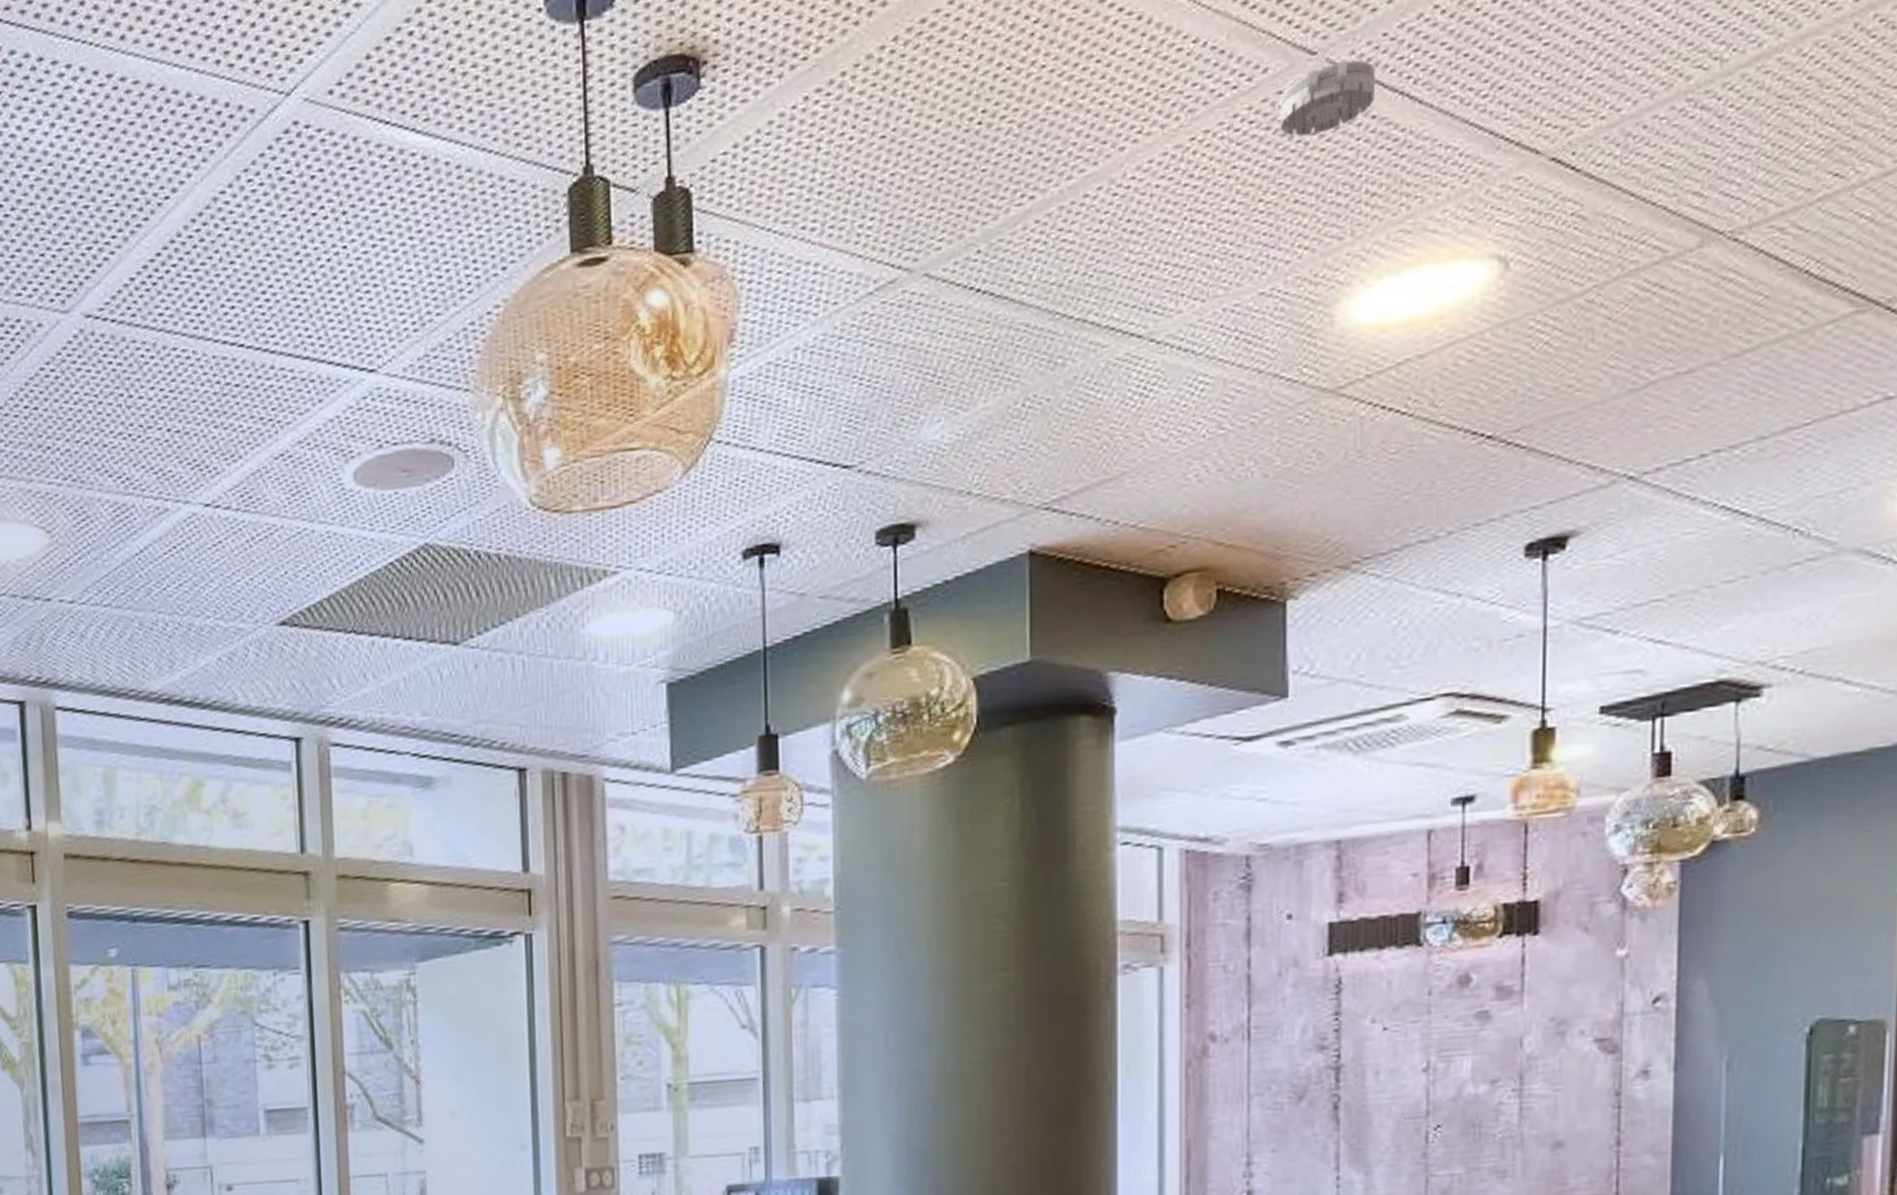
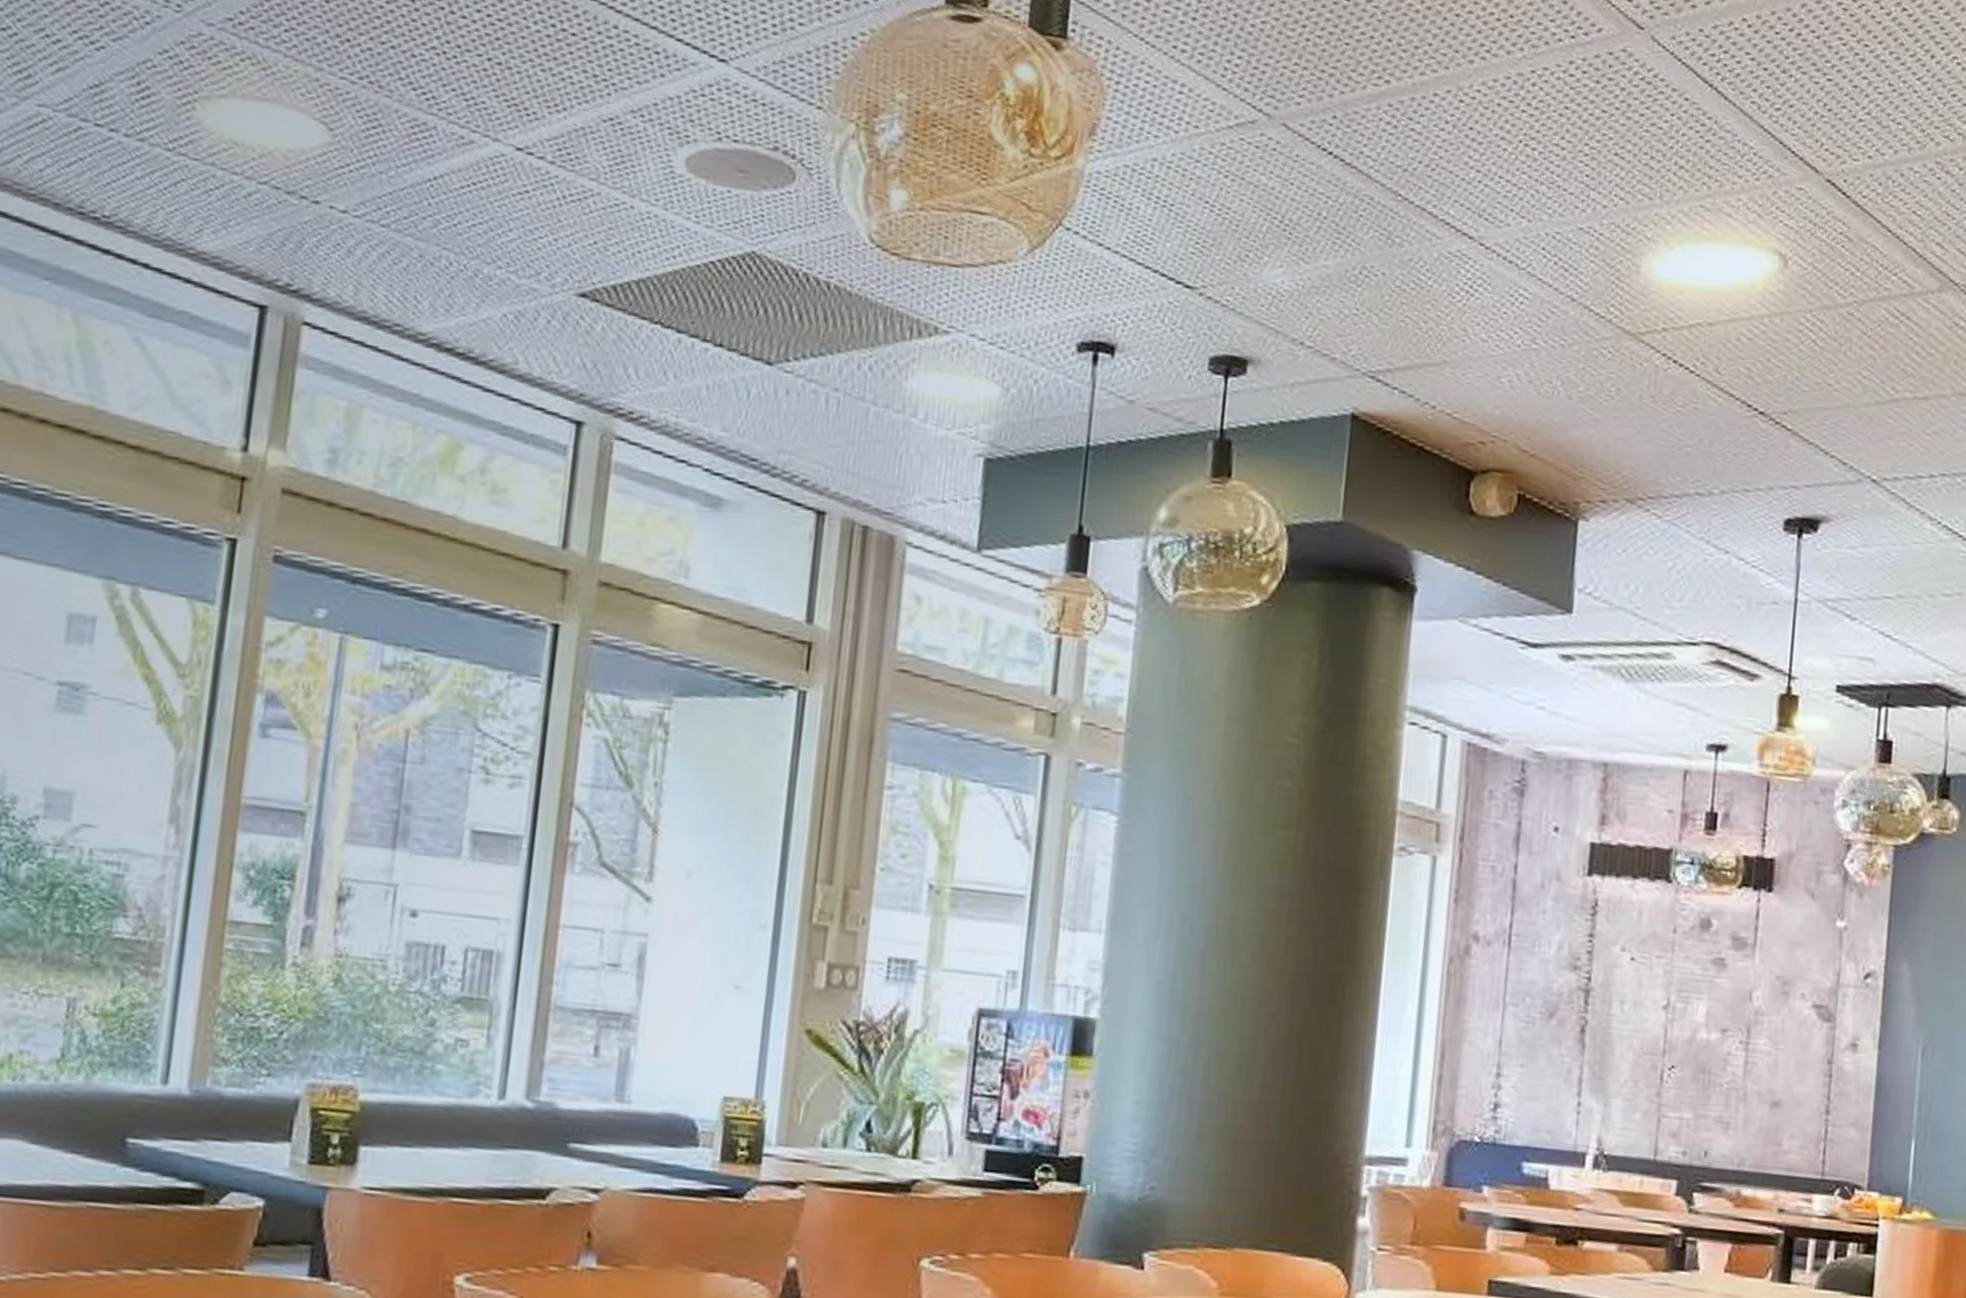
smoke detector: present [1280,59,1375,137] -> none [1608,41,1691,101]

